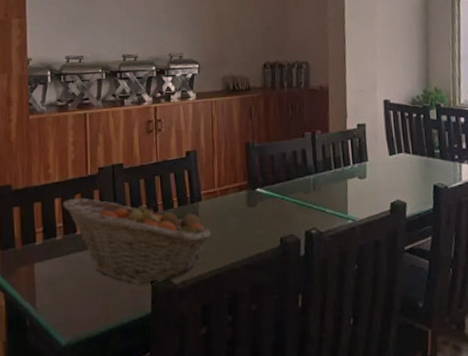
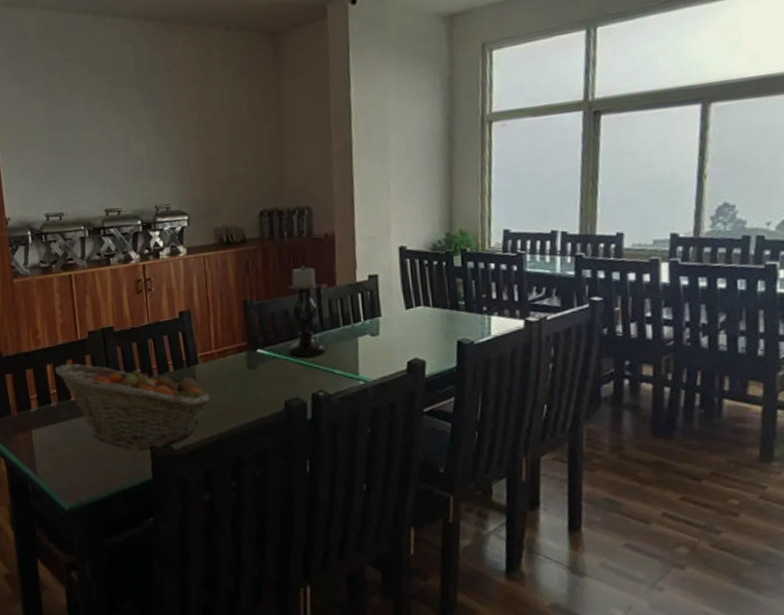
candle holder: none [284,113,319,196] -> present [287,265,326,357]

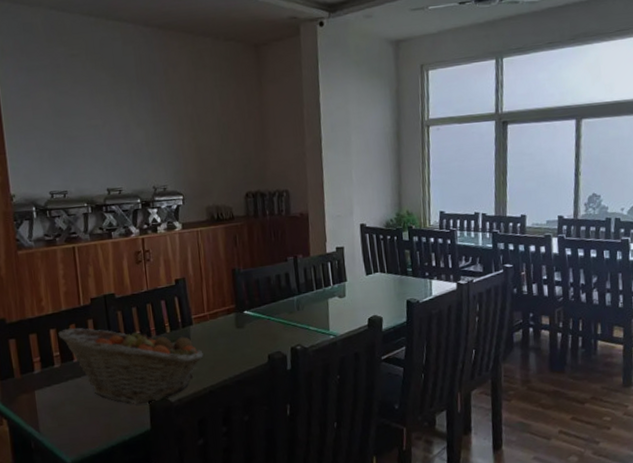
candle holder: present [287,265,326,357] -> none [270,239,302,317]

